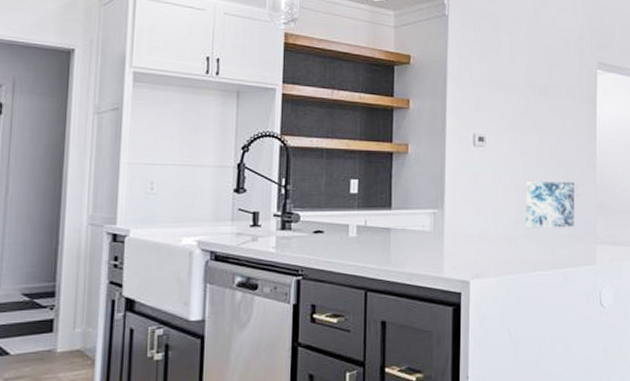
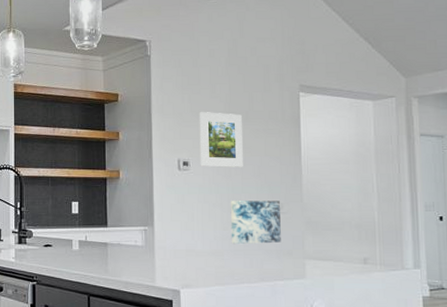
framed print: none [496,83,541,145] -> present [199,112,243,167]

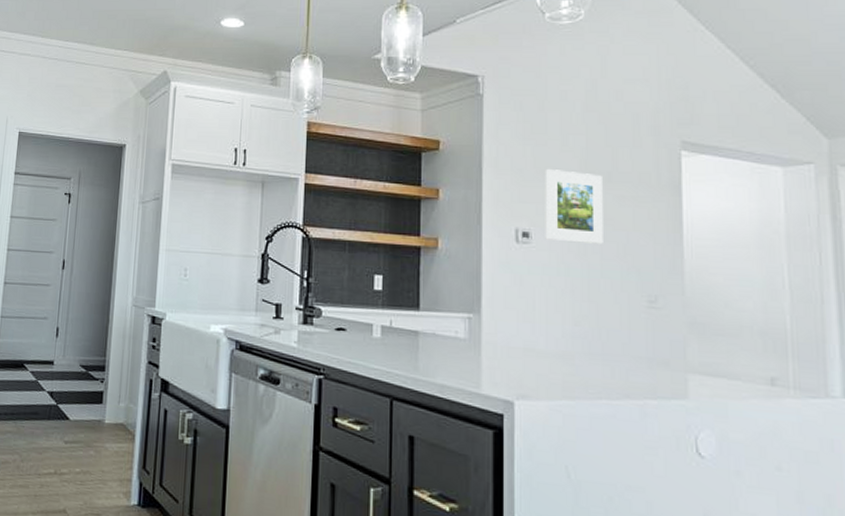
wall art: present [230,200,281,245] -> none [584,287,654,348]

